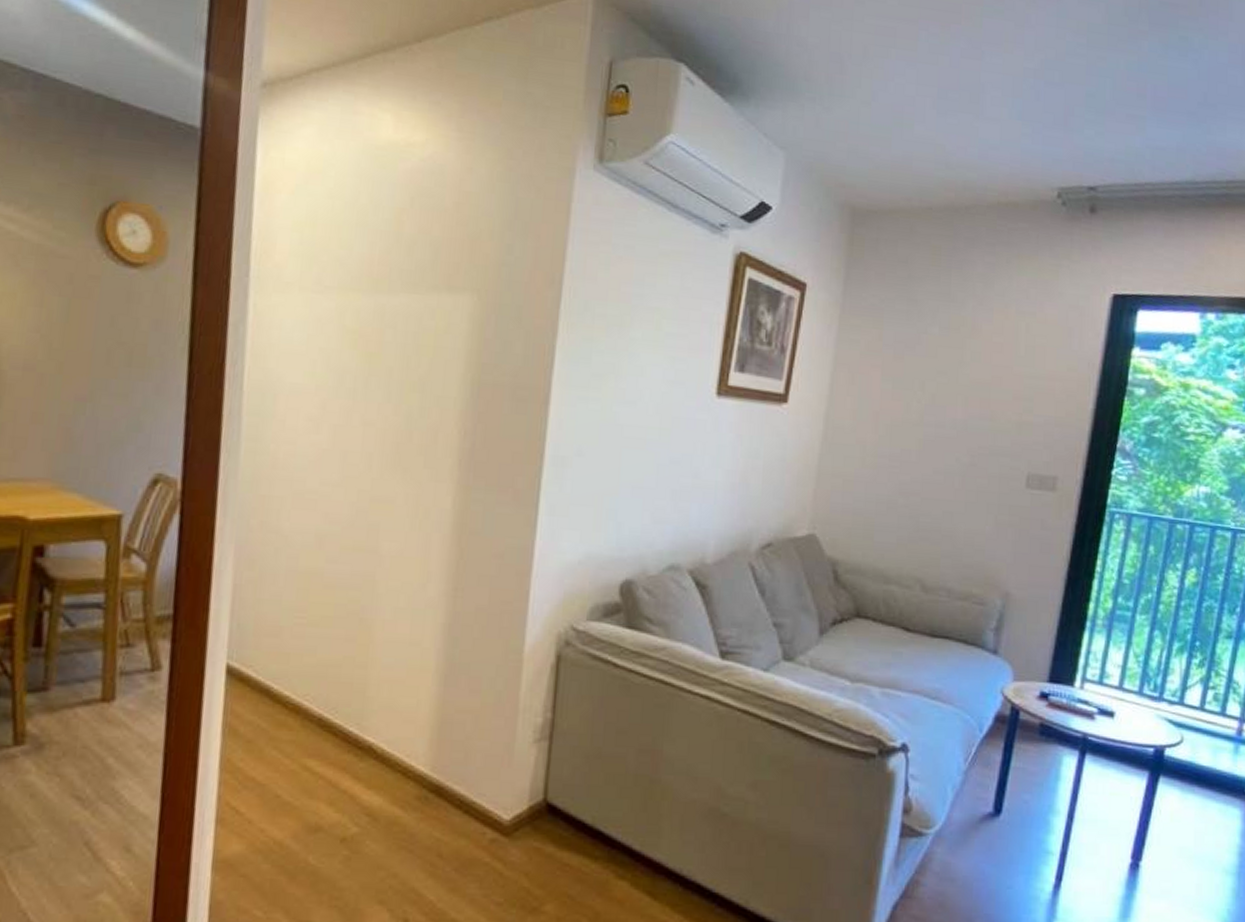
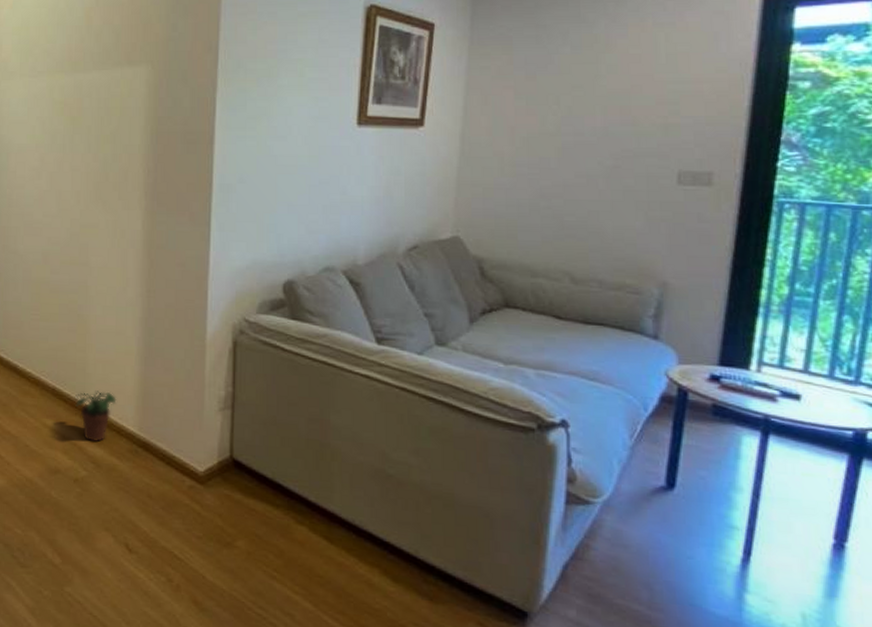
potted plant: none [348,719,405,789] -> present [74,390,117,443]

